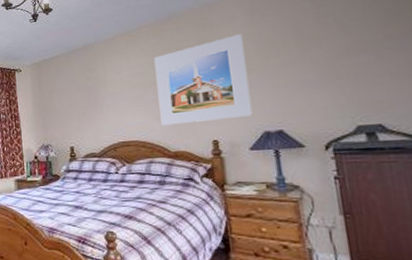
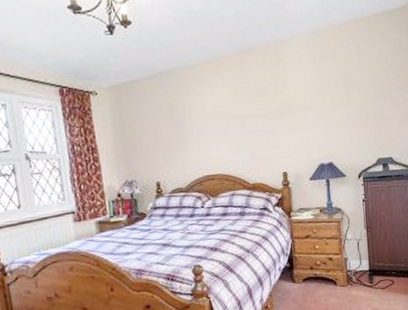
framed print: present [154,34,253,126] -> none [235,73,313,159]

